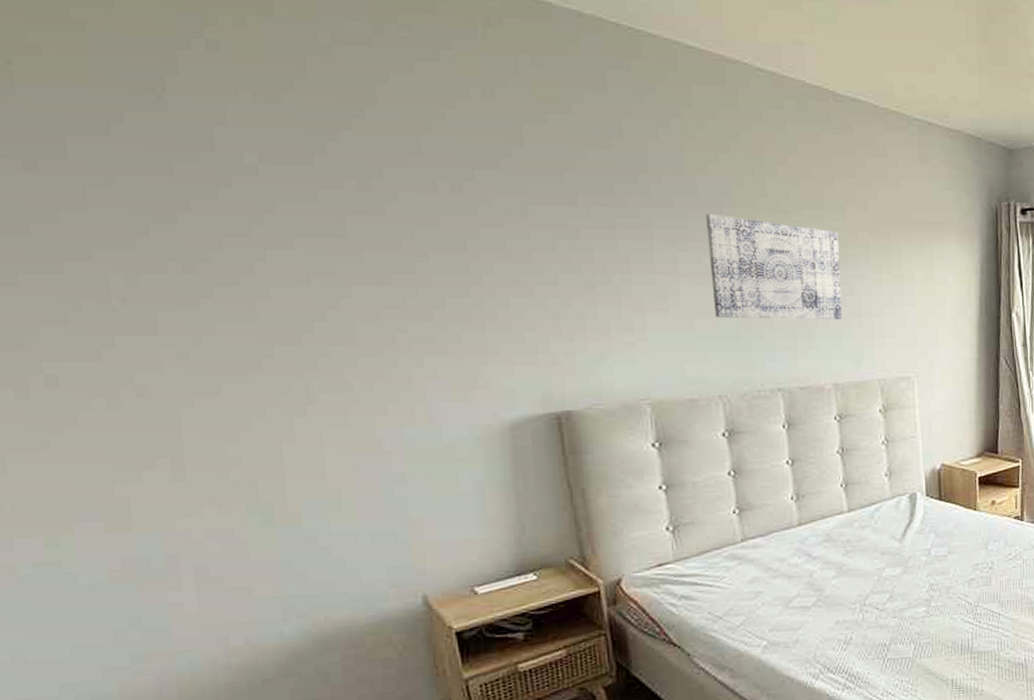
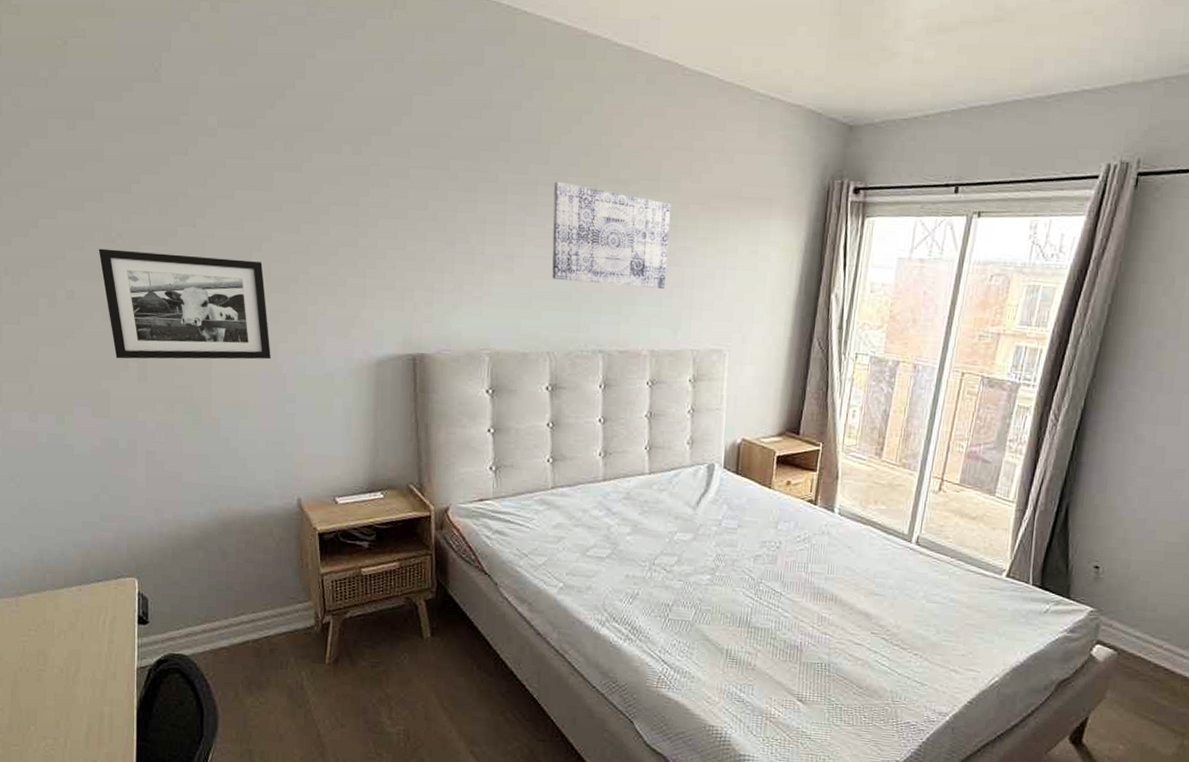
picture frame: none [91,319,366,456] -> present [98,248,271,360]

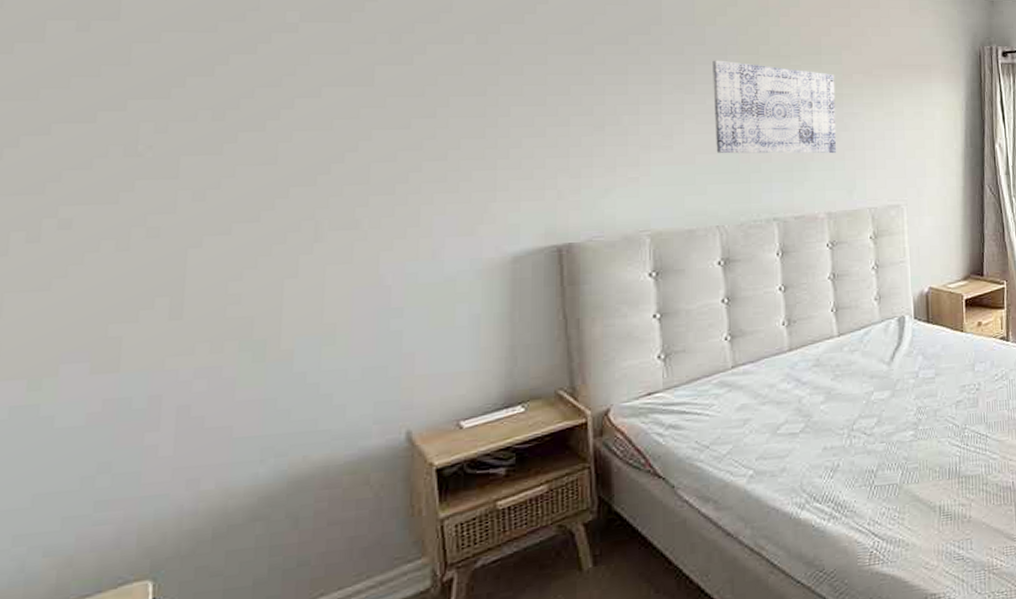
picture frame: present [98,248,271,360] -> none [115,162,370,296]

